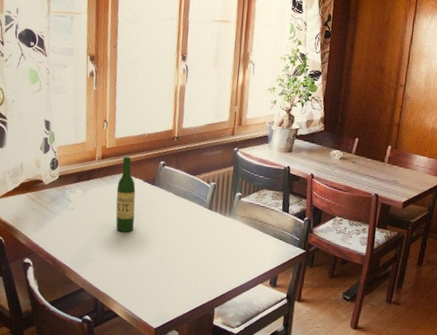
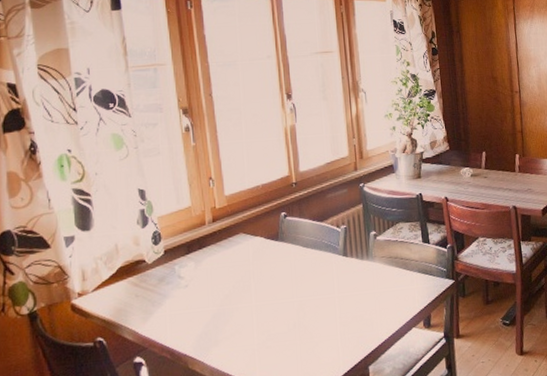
wine bottle: present [116,156,136,232] -> none [235,213,262,302]

